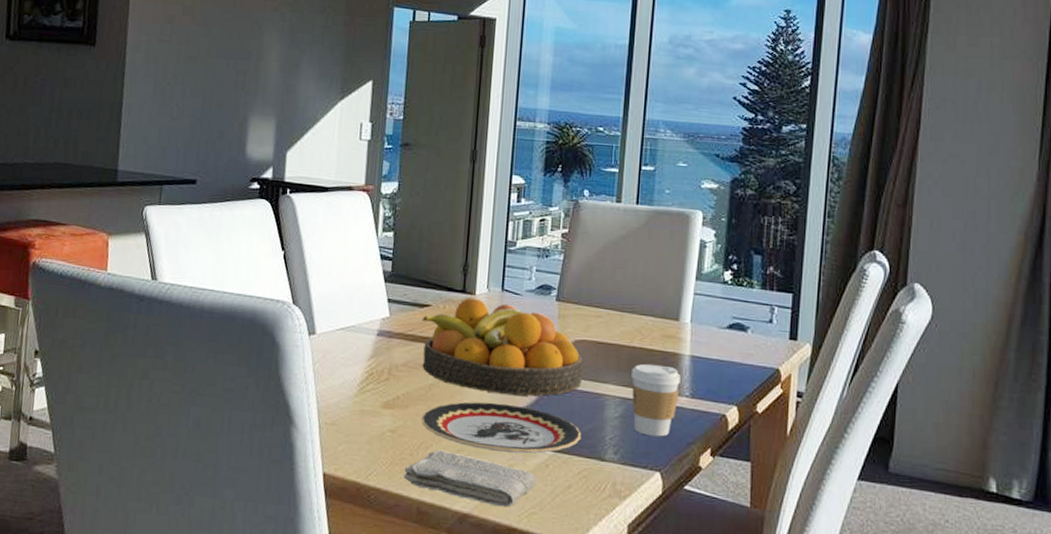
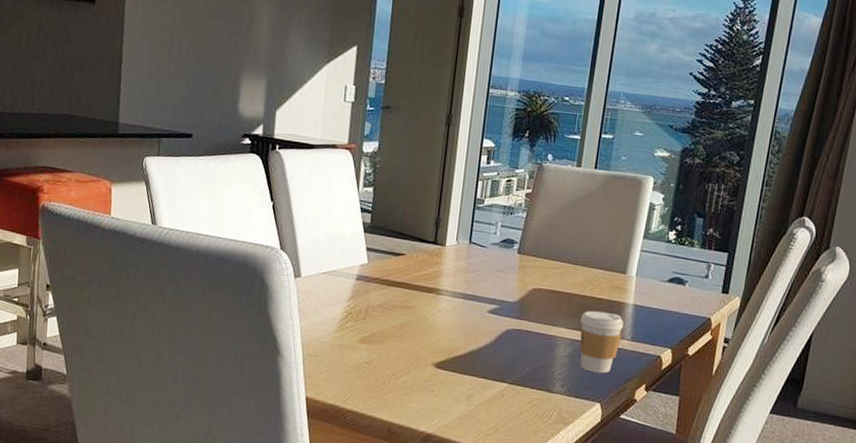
washcloth: present [404,450,537,508] -> none [376,380,493,430]
plate: present [421,402,582,454] -> none [393,339,534,385]
fruit bowl: present [422,297,584,397] -> none [396,248,539,337]

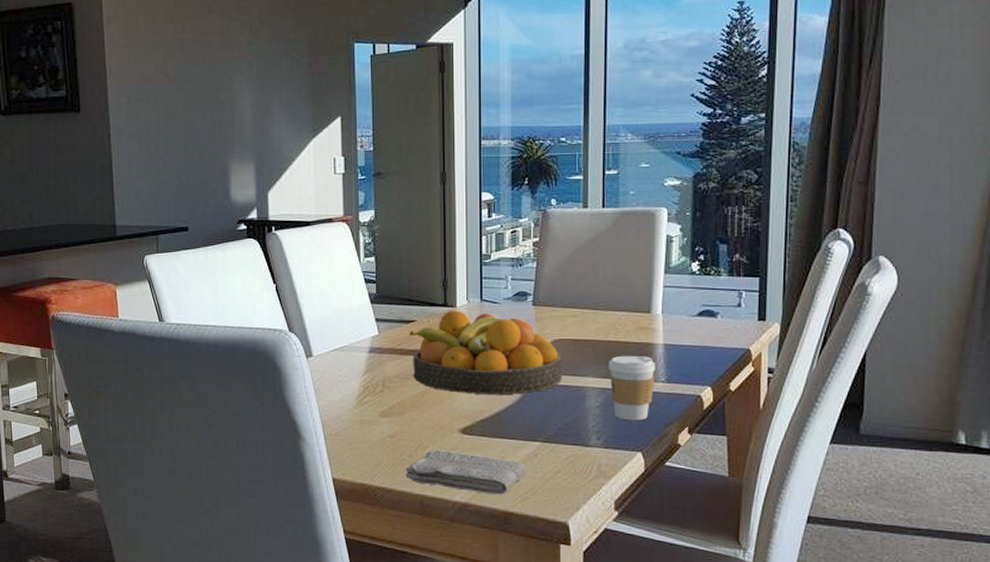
washcloth: none [376,380,493,430] -> present [405,449,527,495]
fruit bowl: none [396,248,539,337] -> present [409,310,563,396]

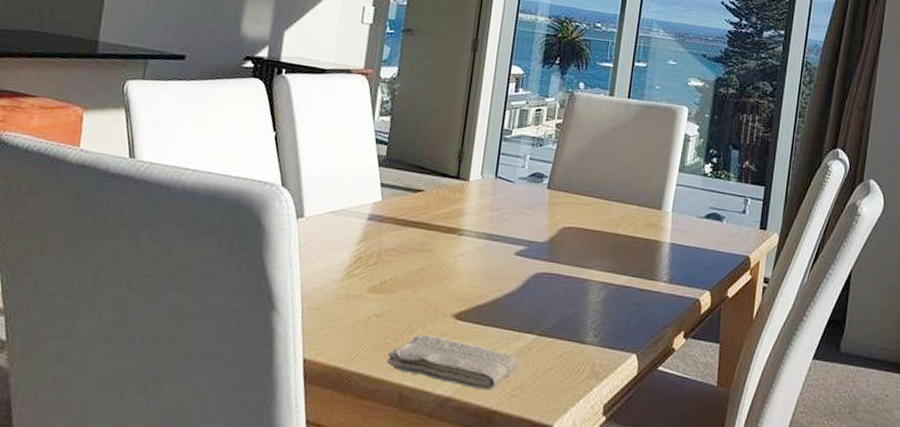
fruit bowl: present [409,310,563,396] -> none [412,183,570,282]
coffee cup: present [609,355,655,421] -> none [613,250,660,321]

